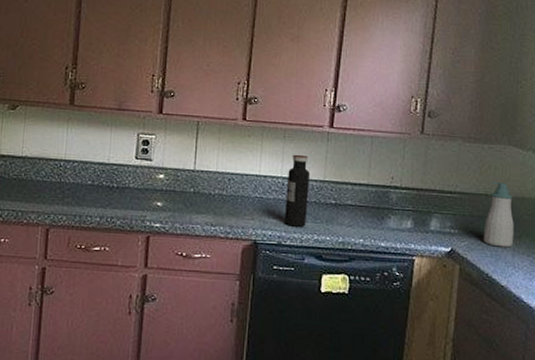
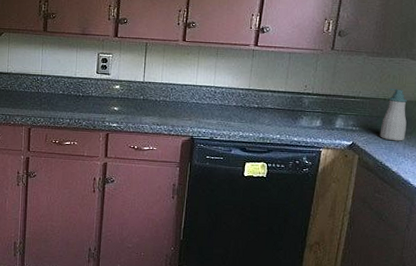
water bottle: present [284,154,311,227] -> none [215,68,238,126]

